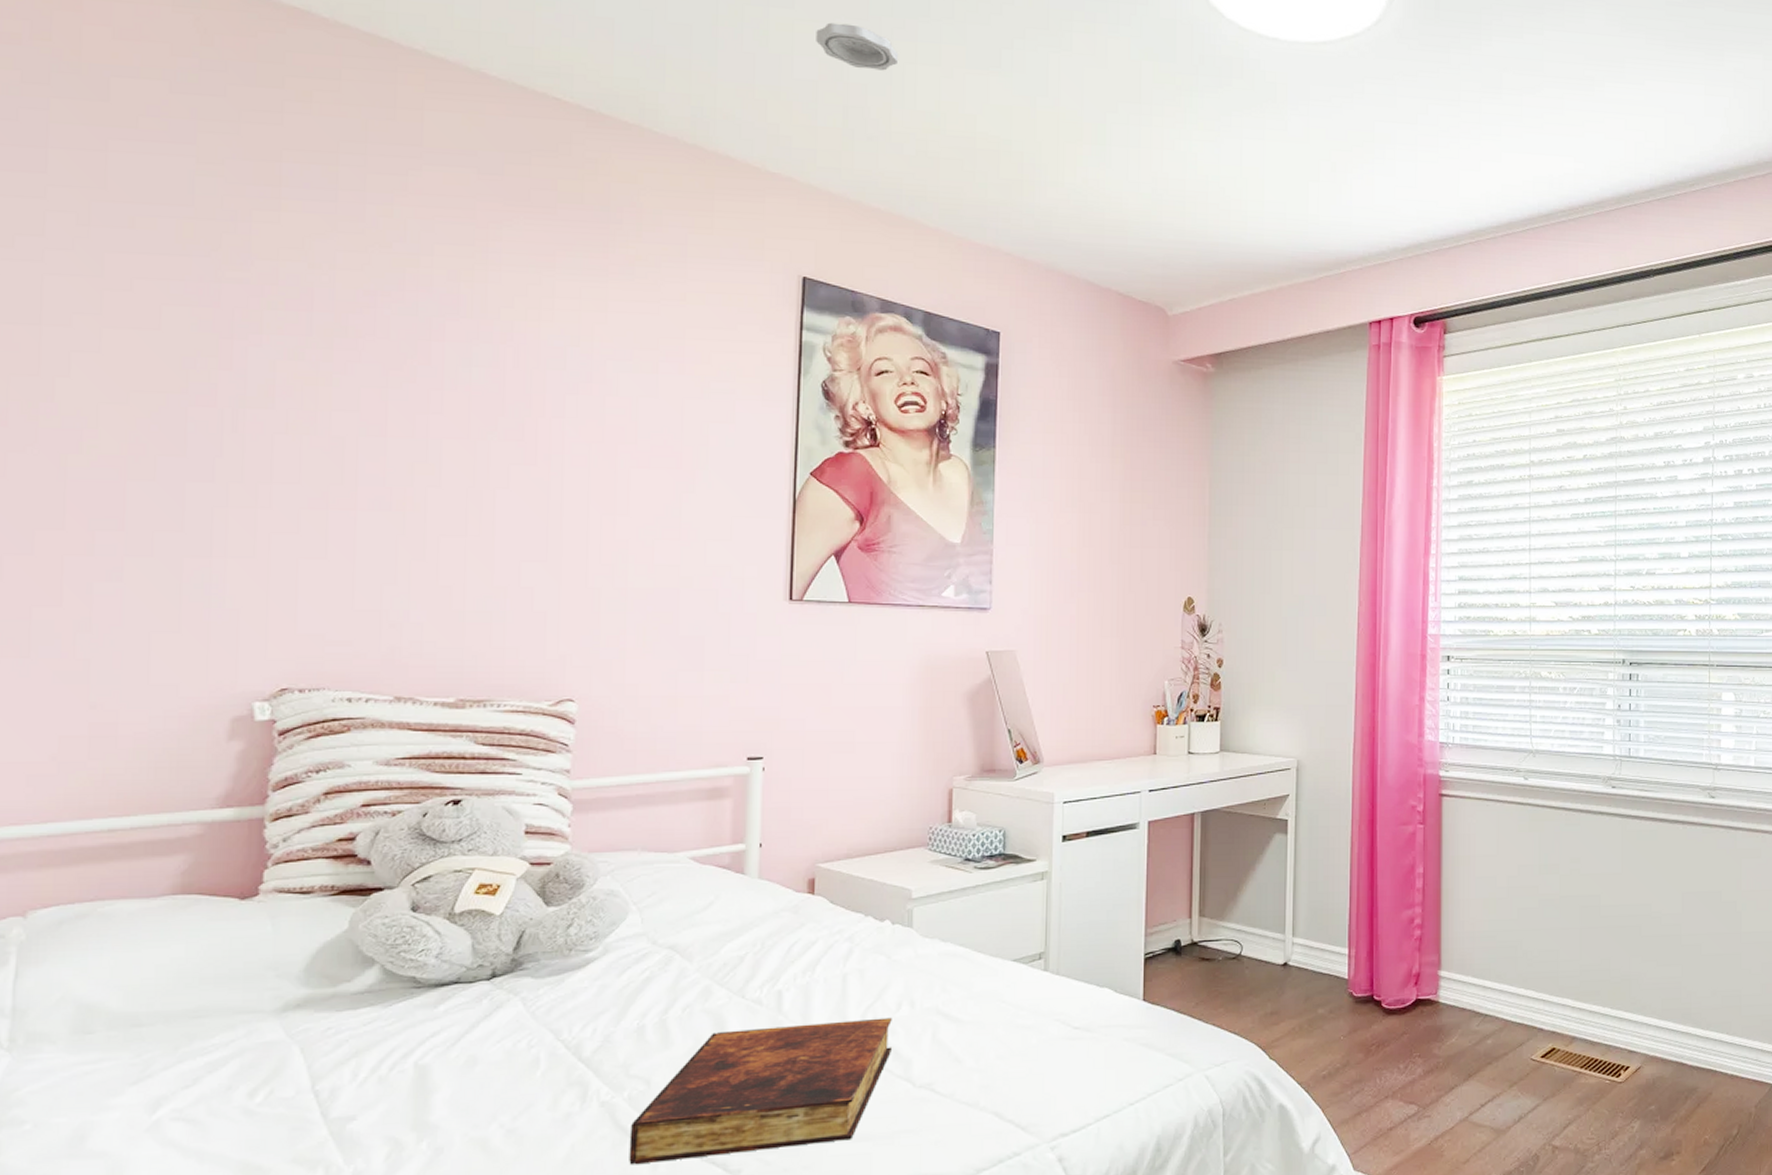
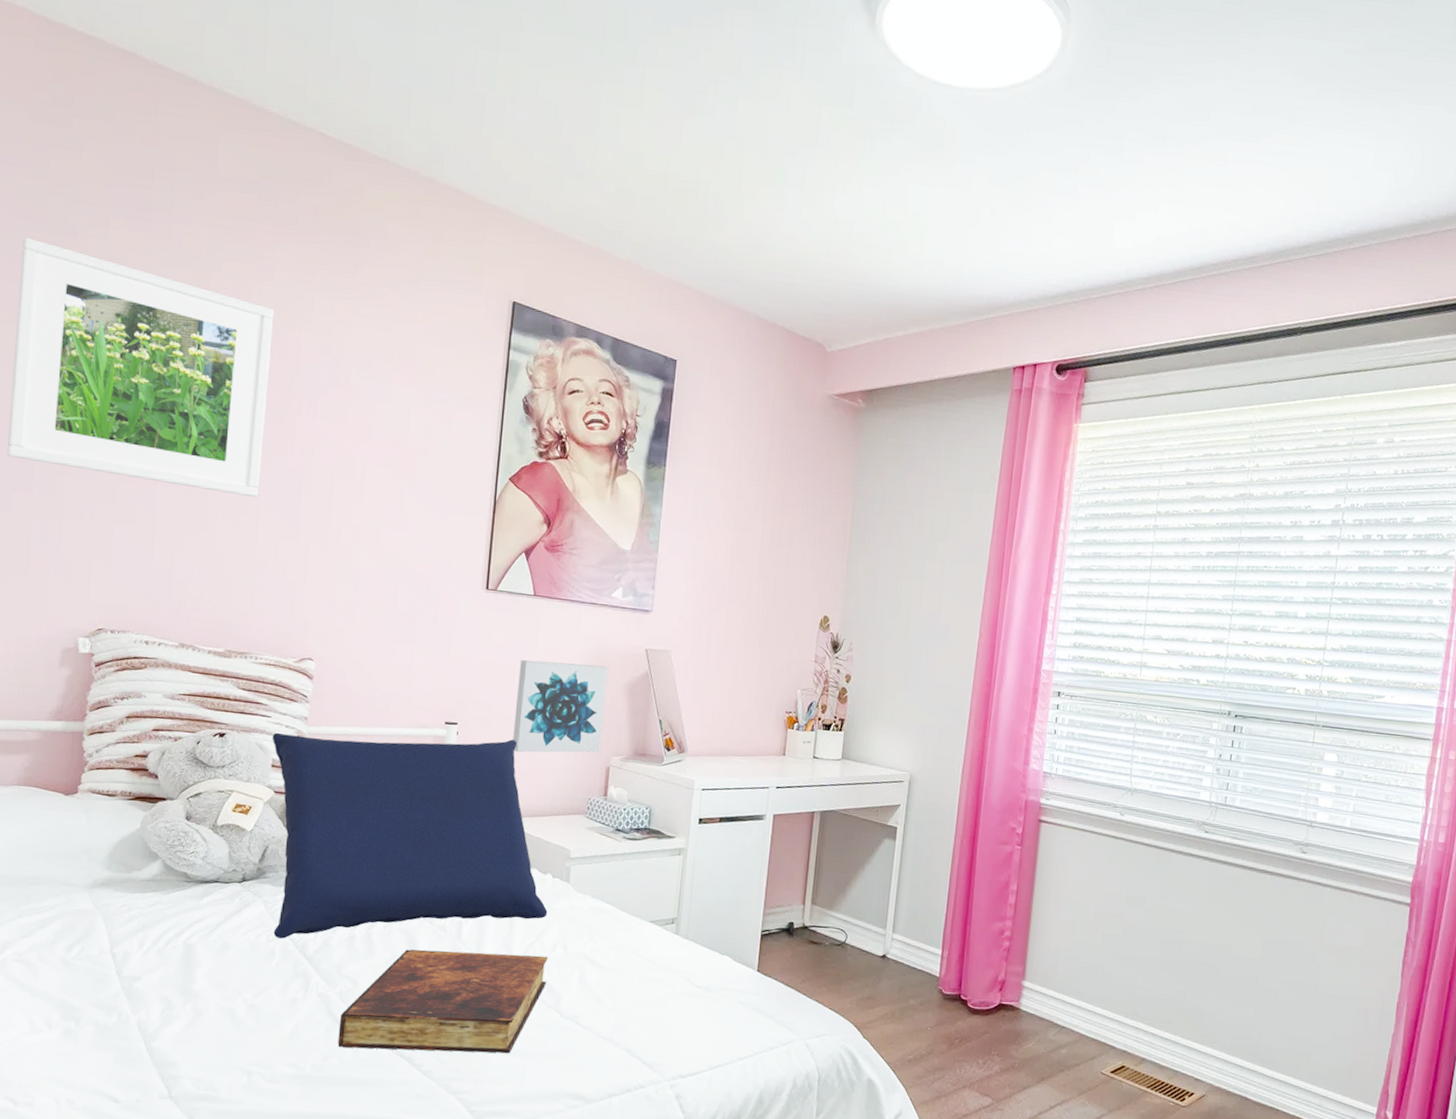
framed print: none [145,226,504,516] -> present [6,237,274,498]
cushion: none [523,770,888,1042] -> present [272,732,548,939]
smoke detector: present [816,22,899,71] -> none [536,66,606,112]
wall art: none [833,674,944,784] -> present [513,659,609,753]

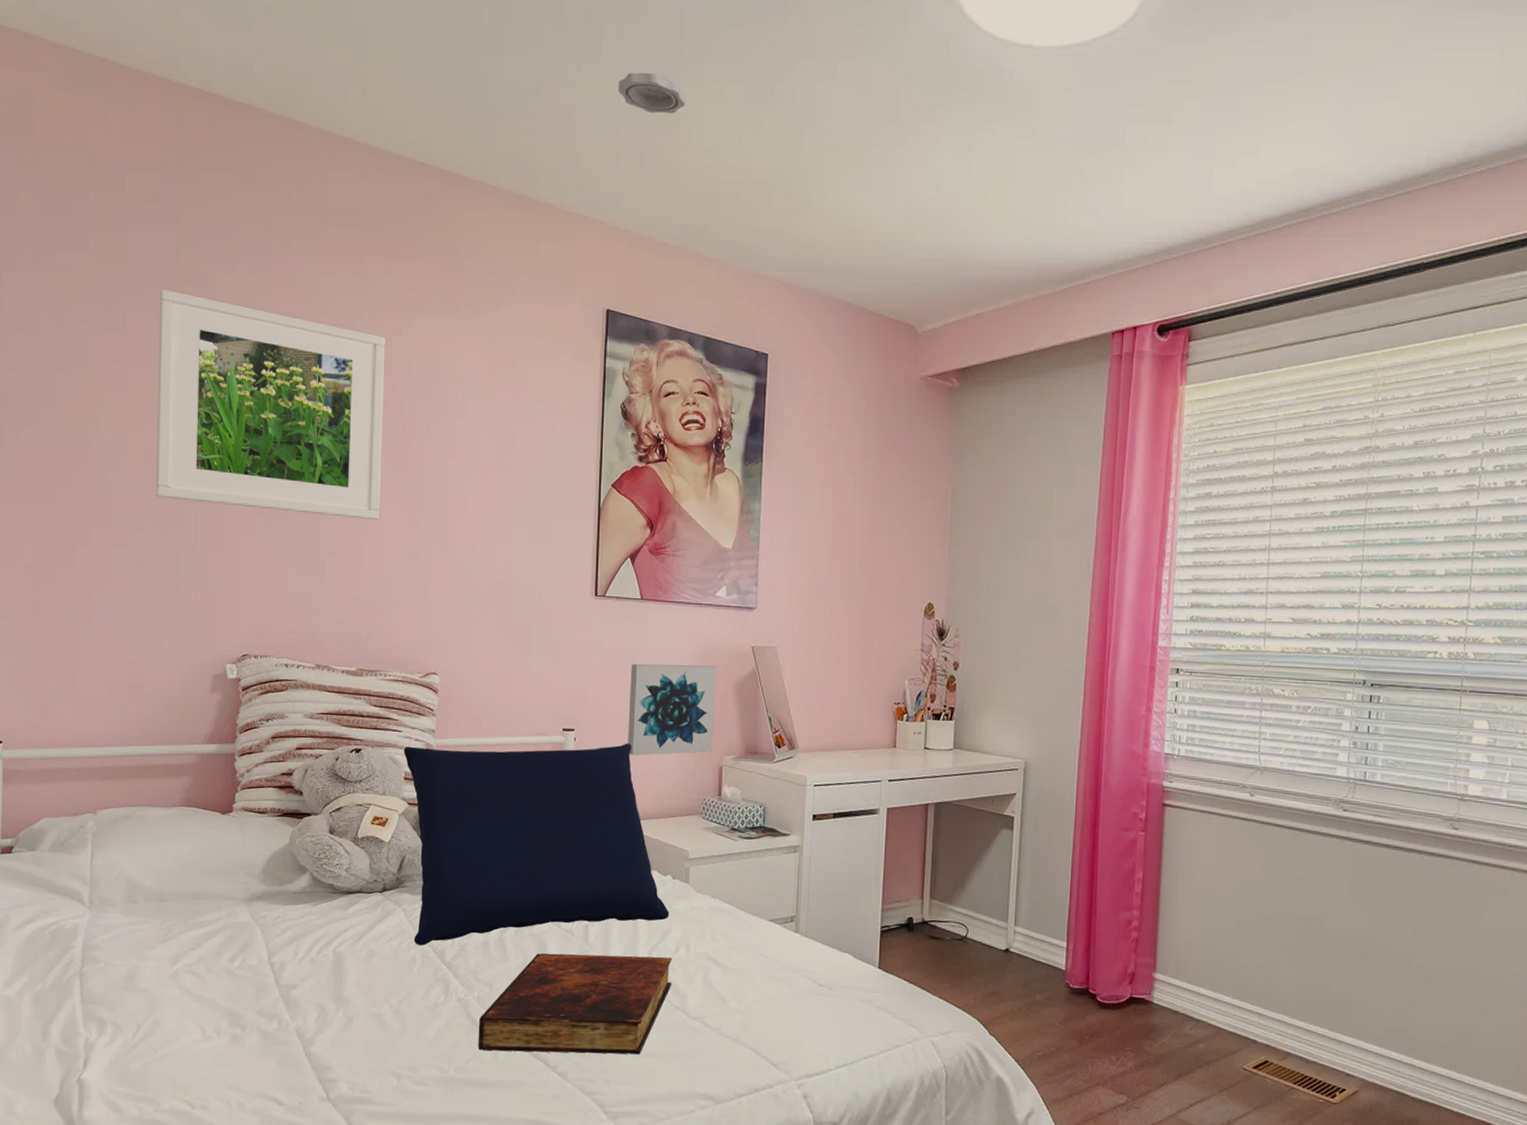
smoke detector: none [536,66,606,112] -> present [618,72,686,114]

